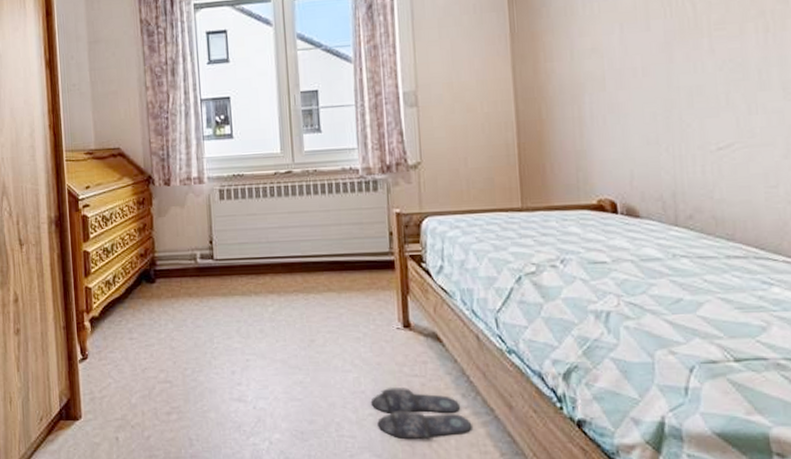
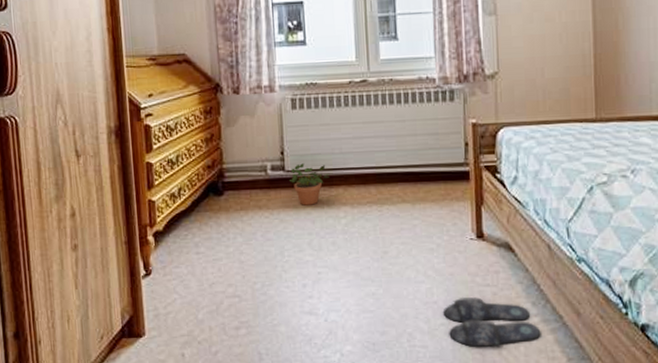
potted plant: none [218,252,257,293] -> present [290,163,330,206]

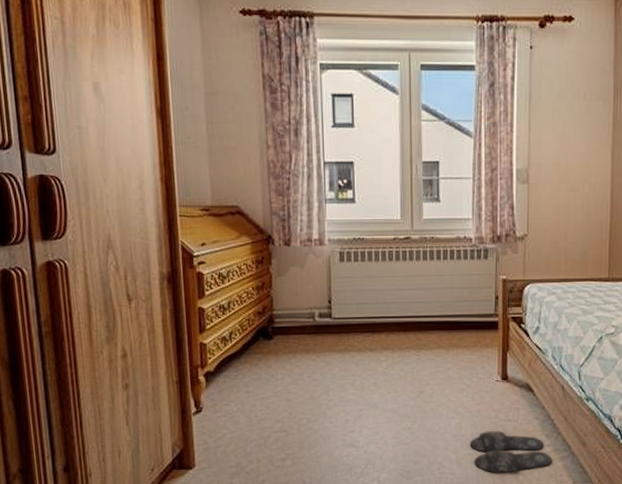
potted plant: present [290,163,330,206] -> none [336,311,374,350]

